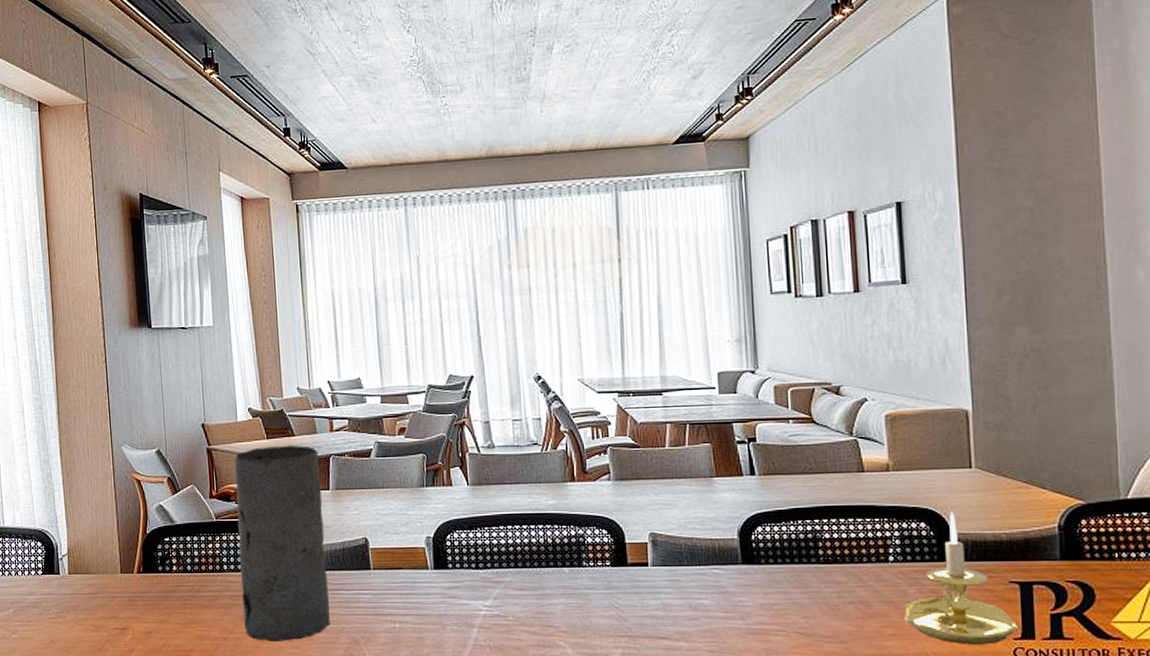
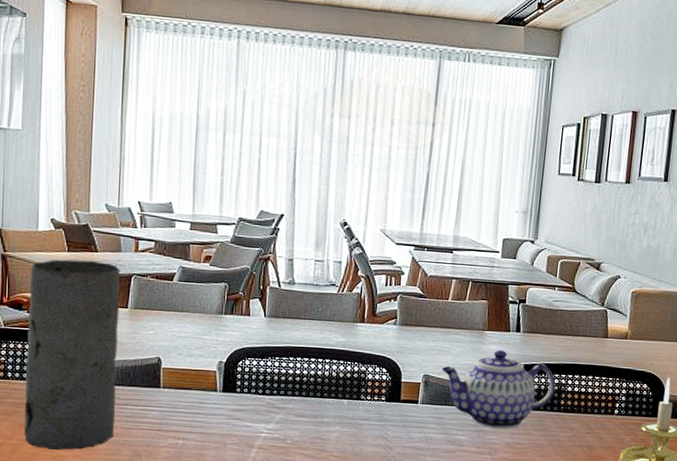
teapot: none [669,498,809,588] -> present [441,350,556,429]

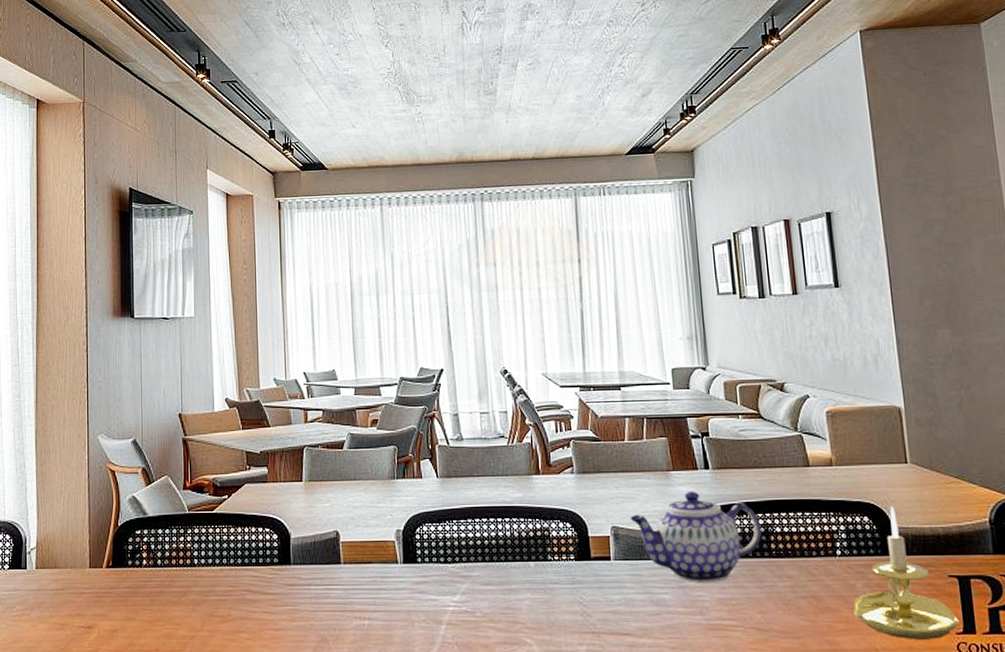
vase: present [24,259,120,450] -> none [209,437,300,640]

